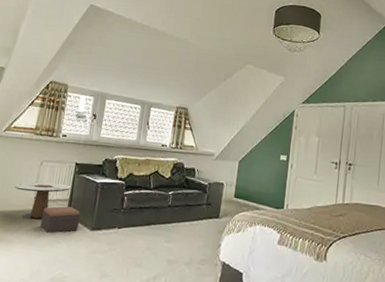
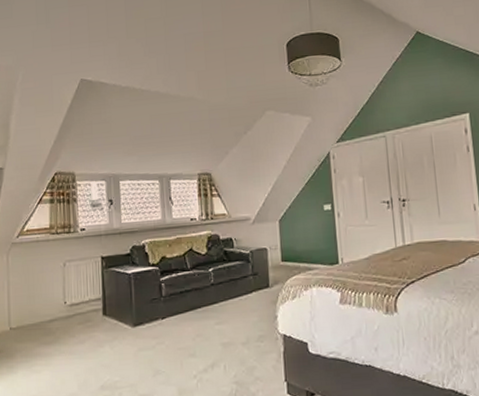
side table: present [14,182,72,220] -> none [41,282,103,328]
footstool: present [40,206,80,233] -> none [77,305,118,338]

